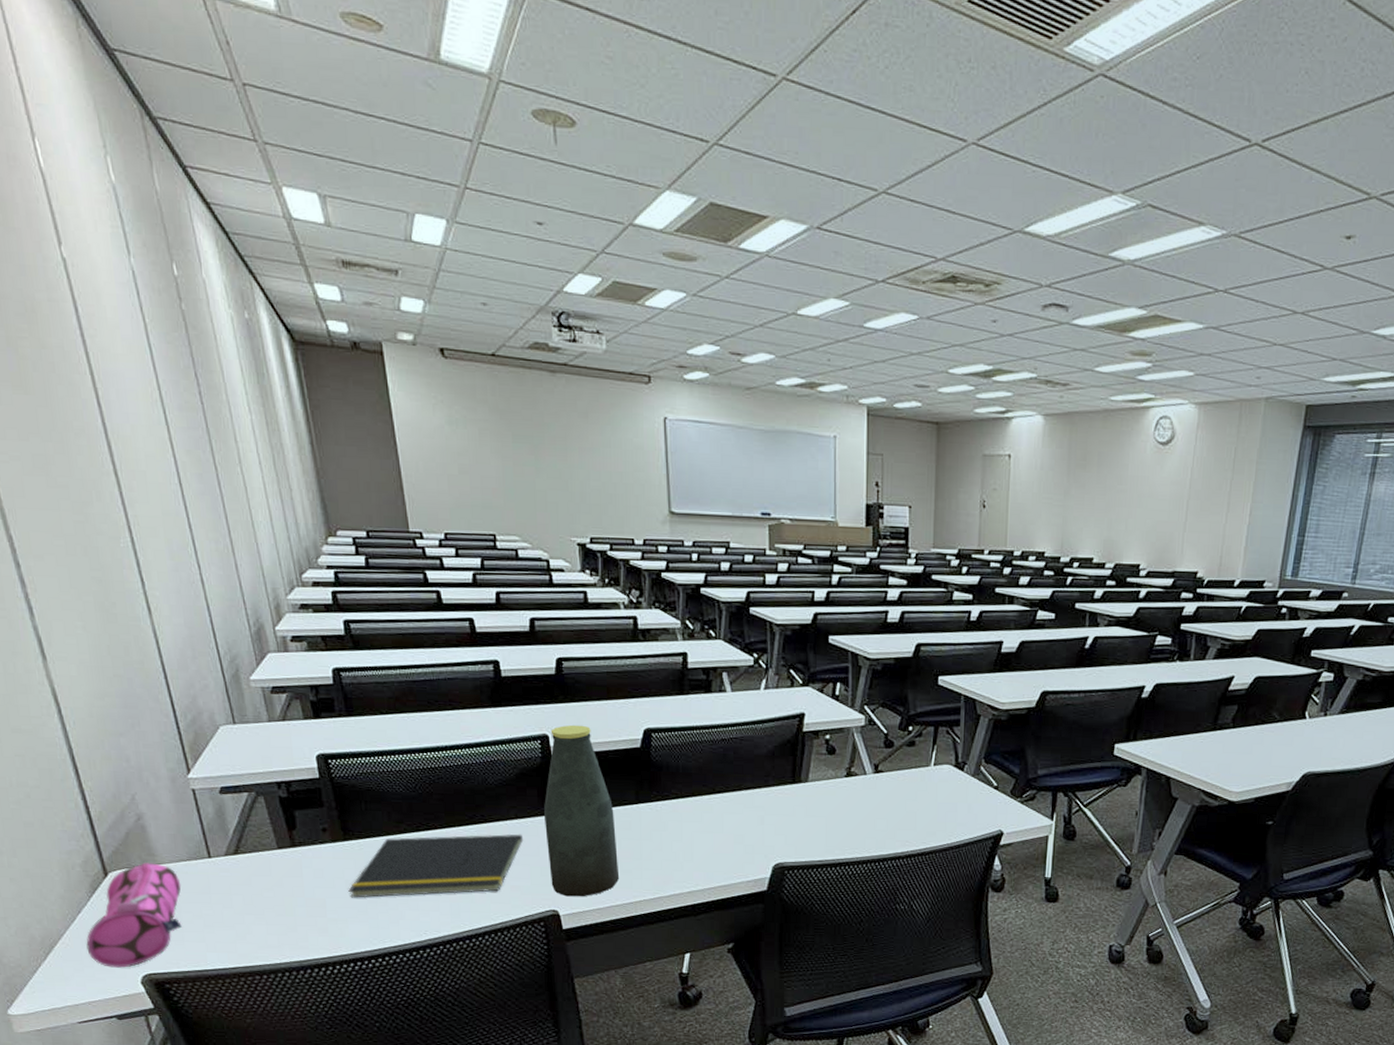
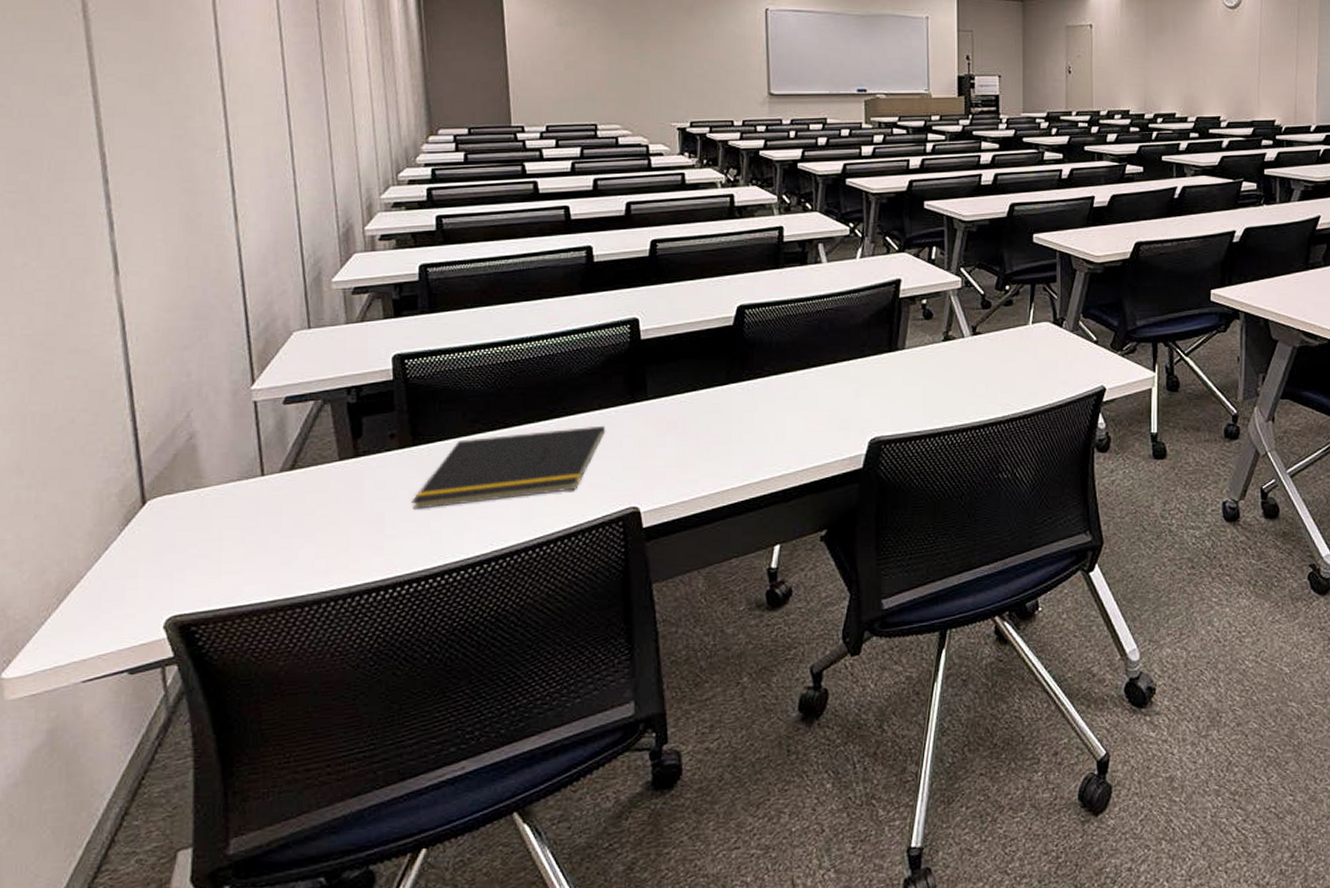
pencil case: present [86,863,182,968] -> none [107,486,227,612]
bottle: present [543,724,620,897] -> none [628,306,707,491]

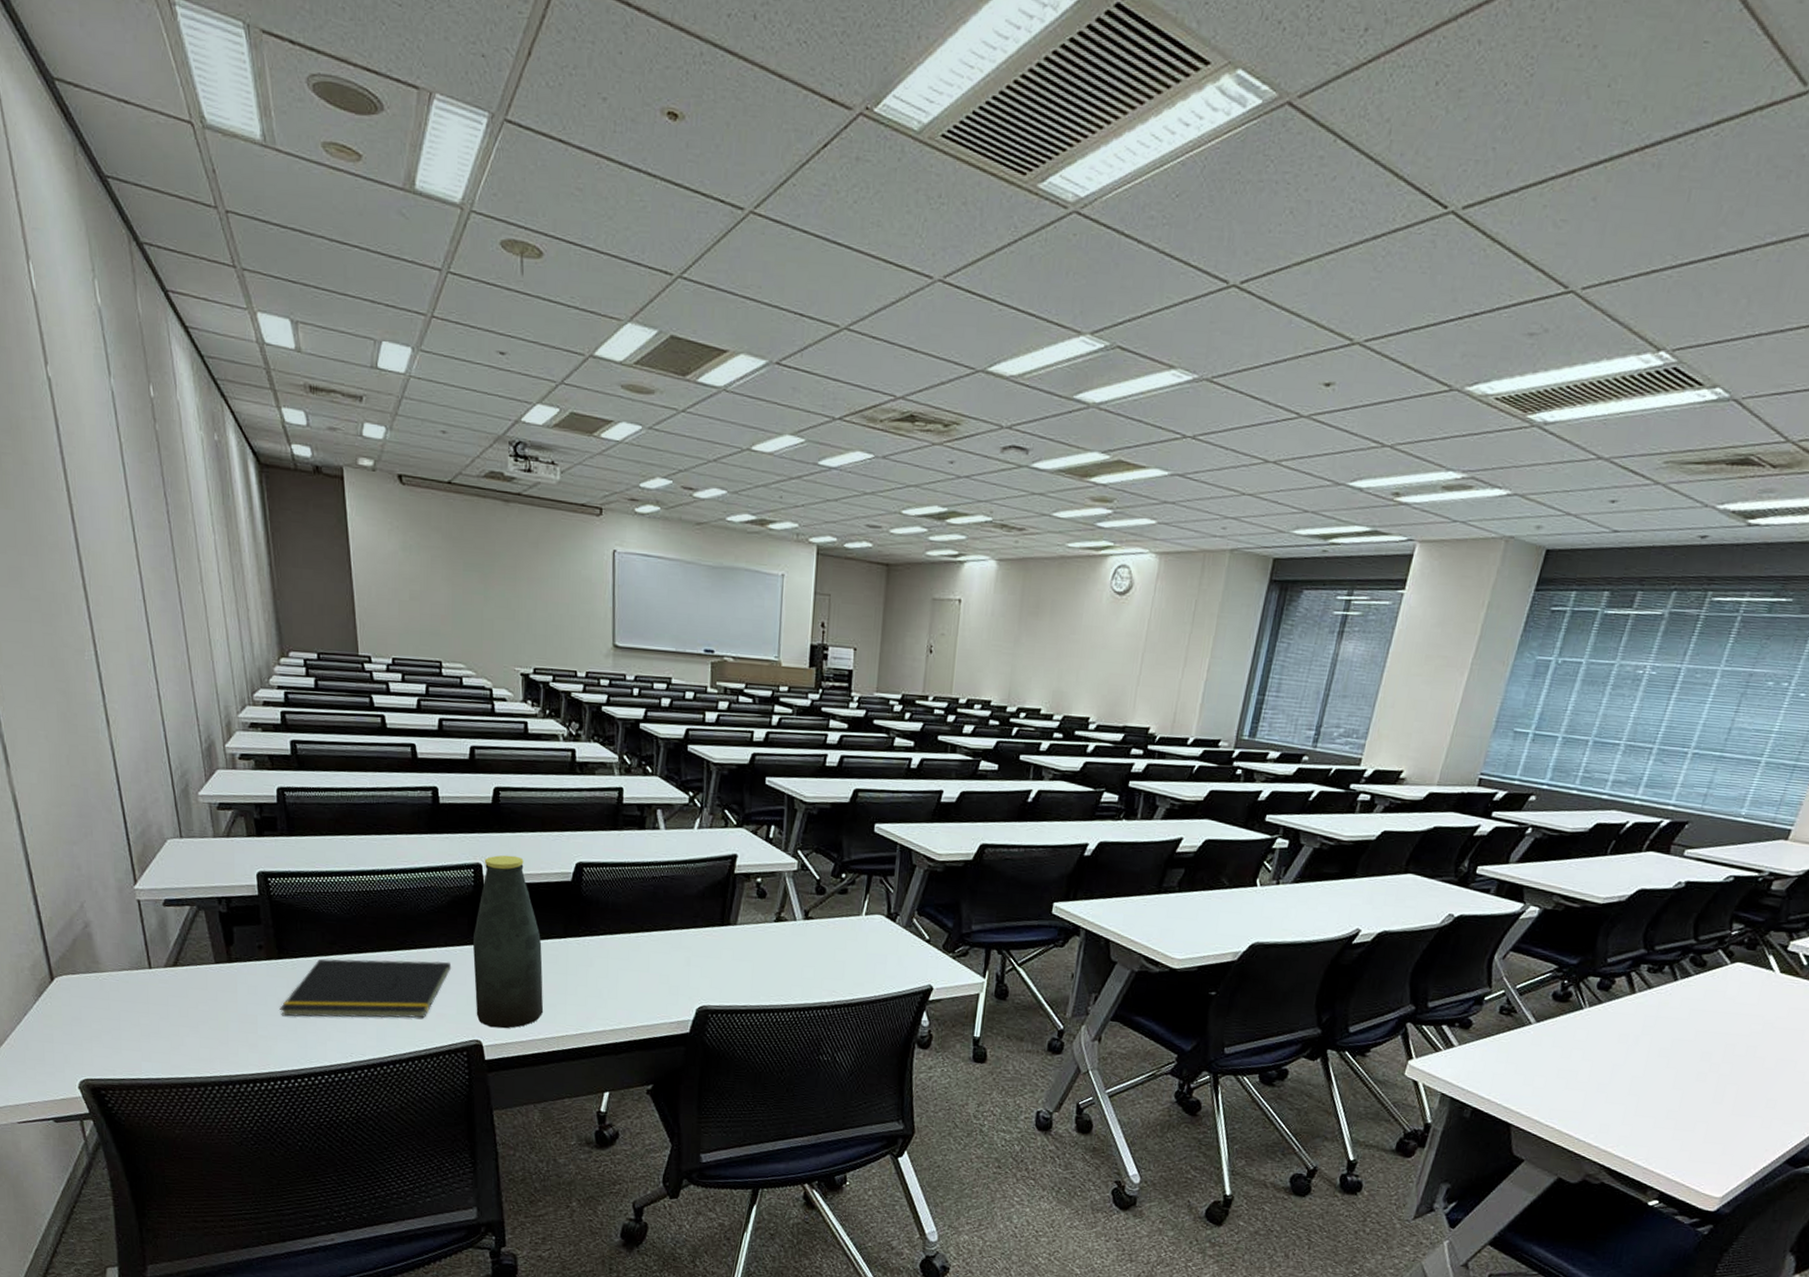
bottle: none [628,306,707,491] -> present [472,855,544,1029]

